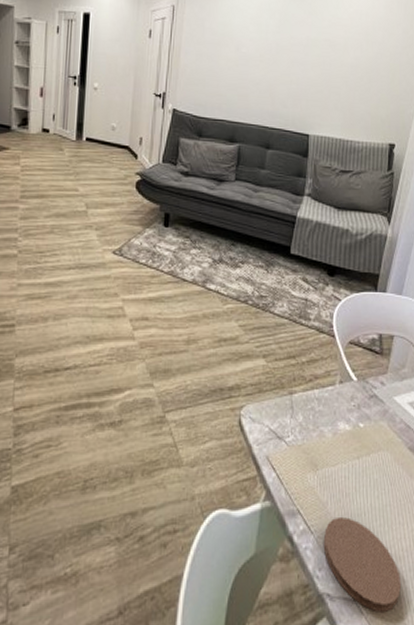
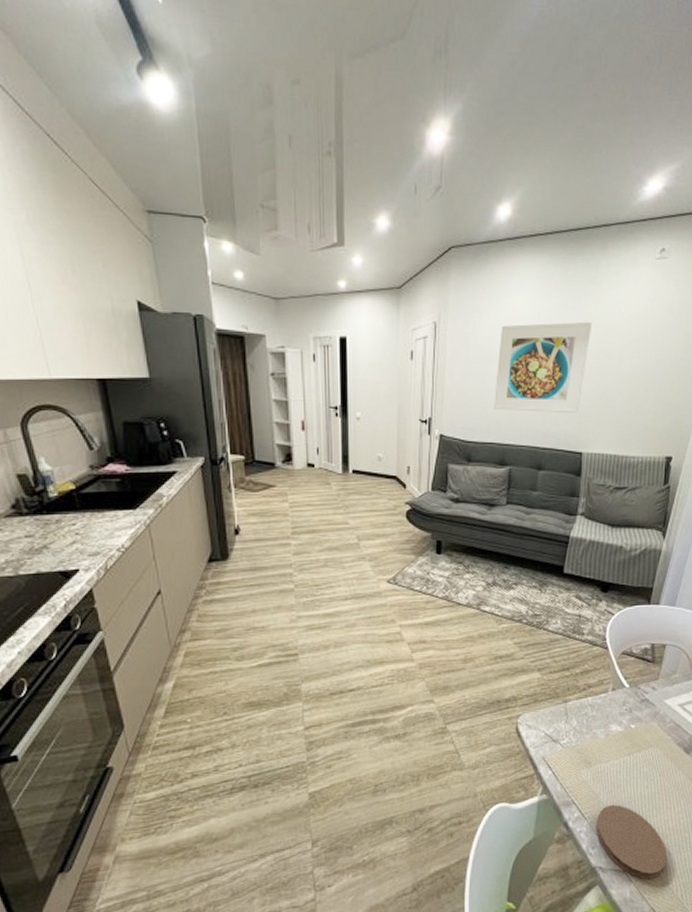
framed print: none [226,12,319,98] -> present [494,321,592,414]

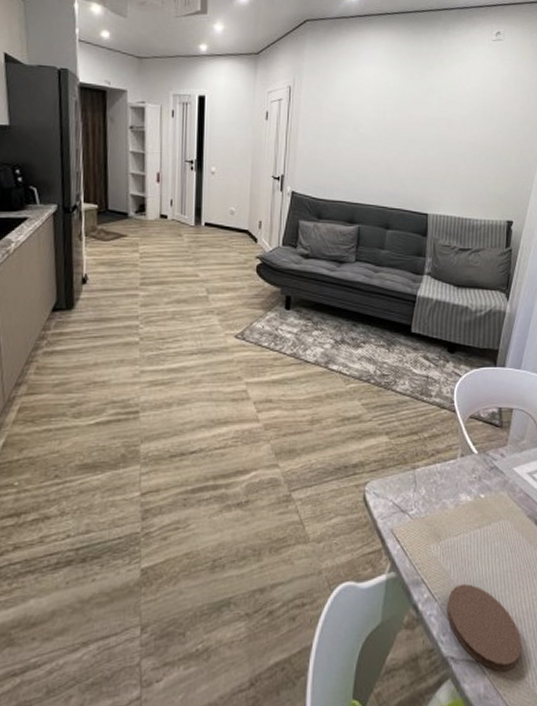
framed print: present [494,321,592,414] -> none [344,92,436,177]

